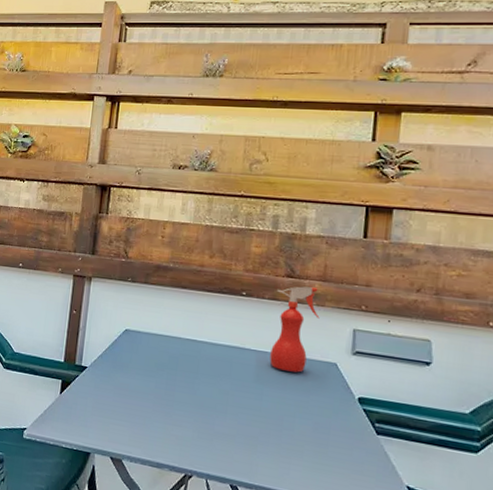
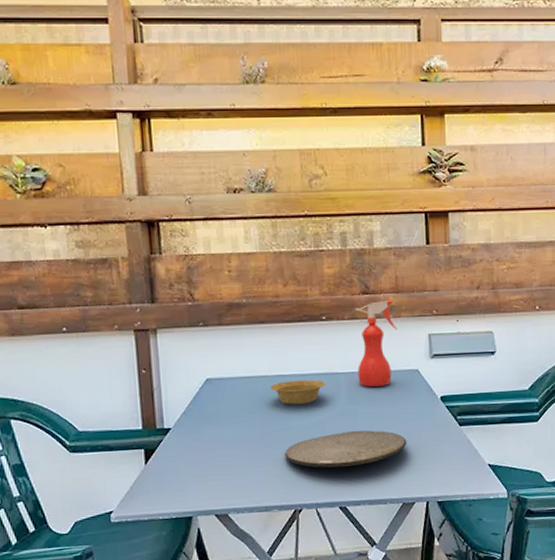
bowl: none [181,346,236,373] -> present [270,379,326,405]
plate: none [184,407,313,449] -> present [285,430,407,468]

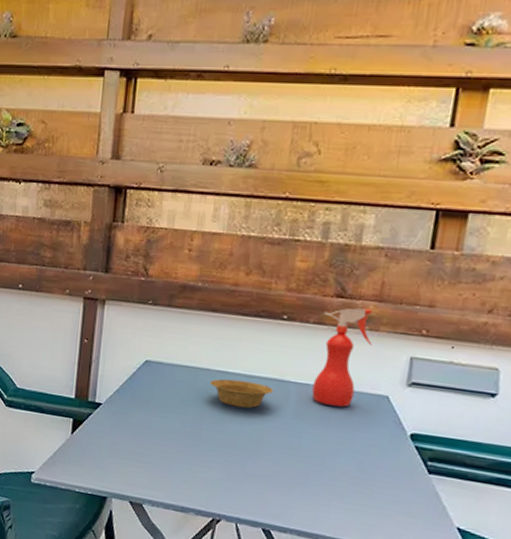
plate: present [285,430,407,468] -> none [212,446,357,490]

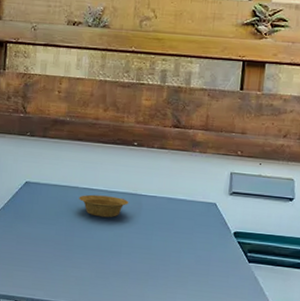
spray bottle: present [312,308,373,407] -> none [159,135,202,213]

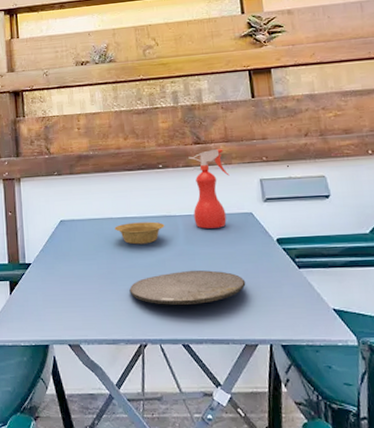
plate: none [83,248,196,282] -> present [129,270,246,305]
spray bottle: none [159,135,202,213] -> present [188,149,230,229]

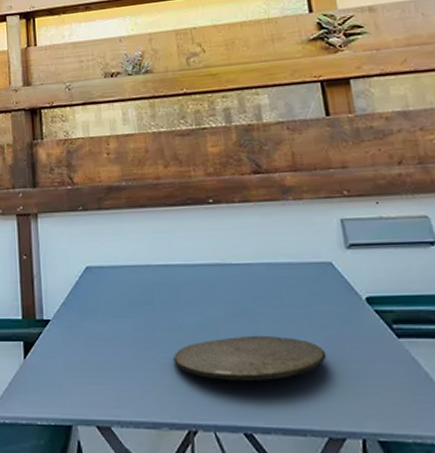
bowl: present [115,221,165,245] -> none [154,271,218,300]
spray bottle: present [188,149,230,229] -> none [246,180,300,282]

